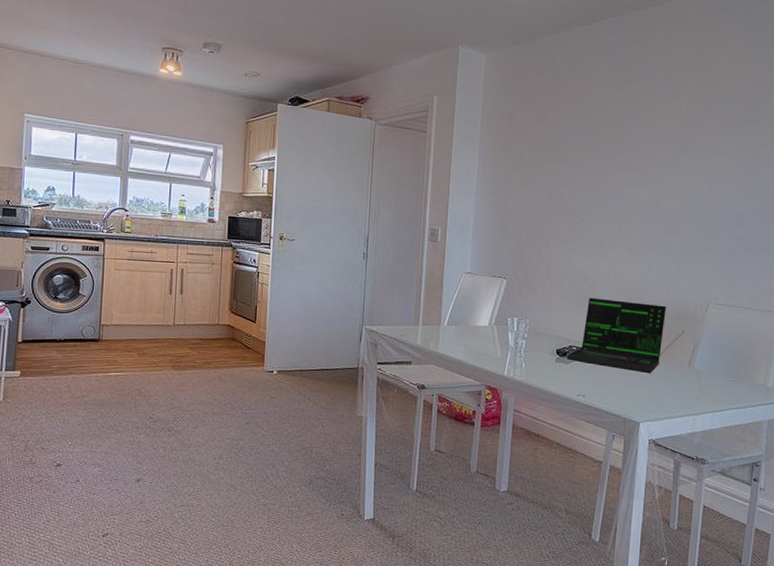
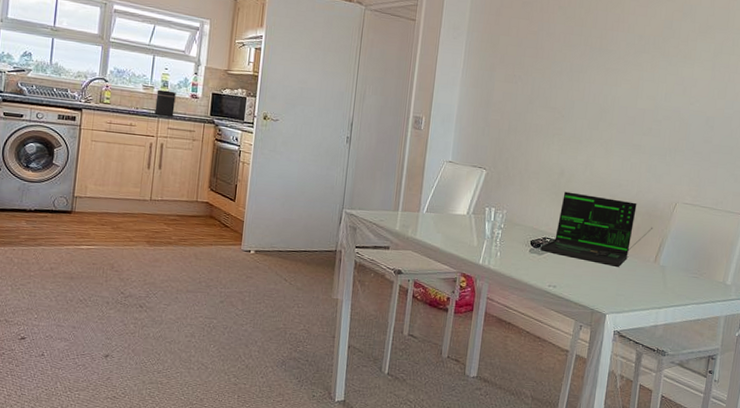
cylinder: none [173,216,194,243] -> present [154,89,176,118]

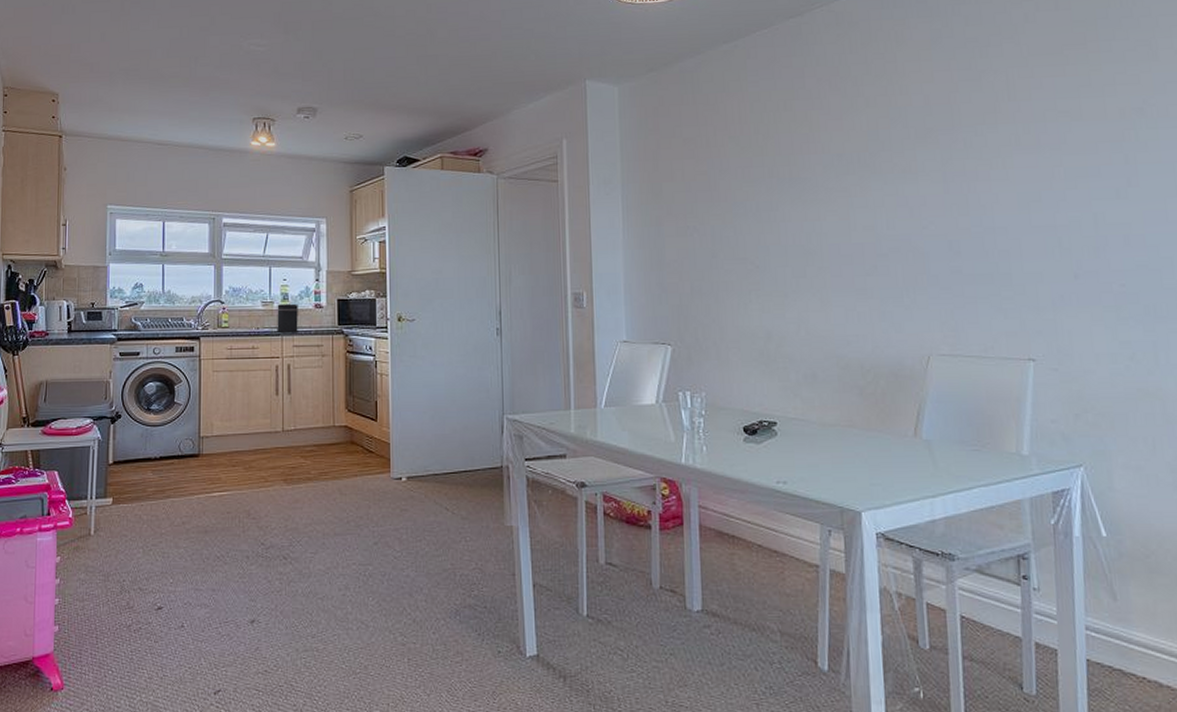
laptop: present [540,191,653,267] -> none [757,359,904,448]

